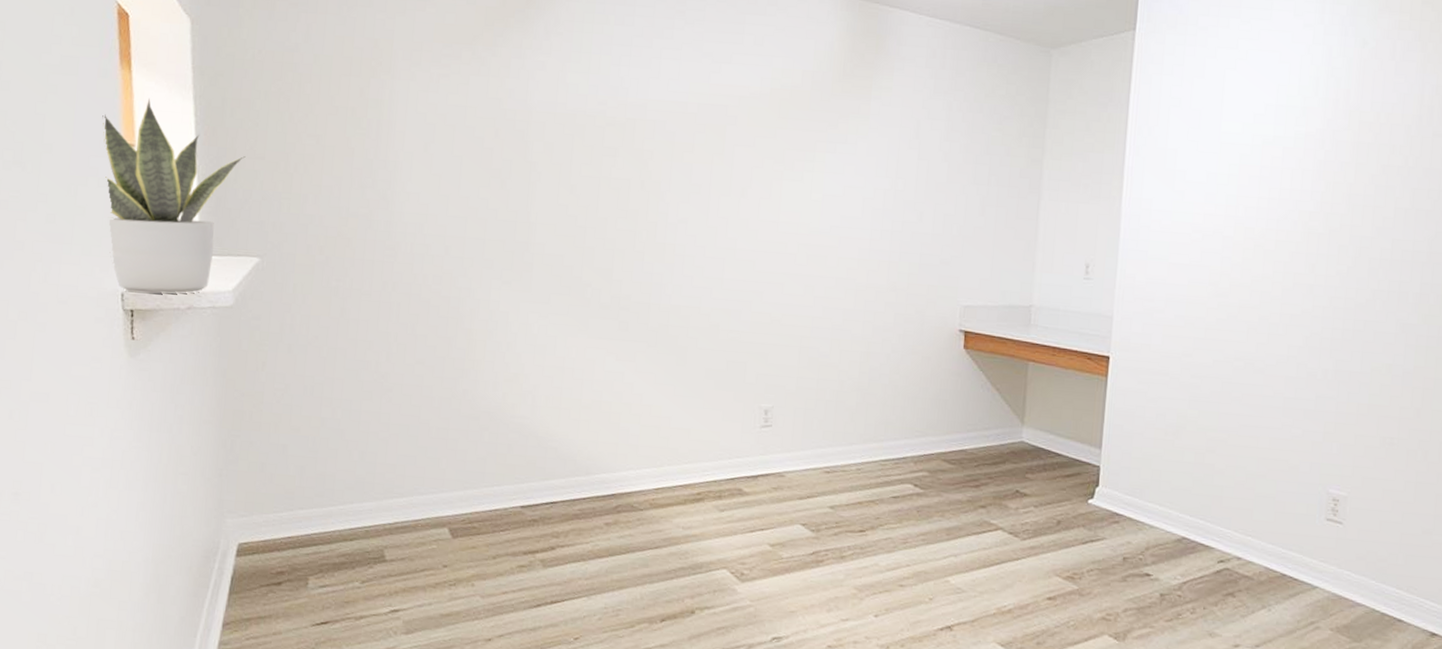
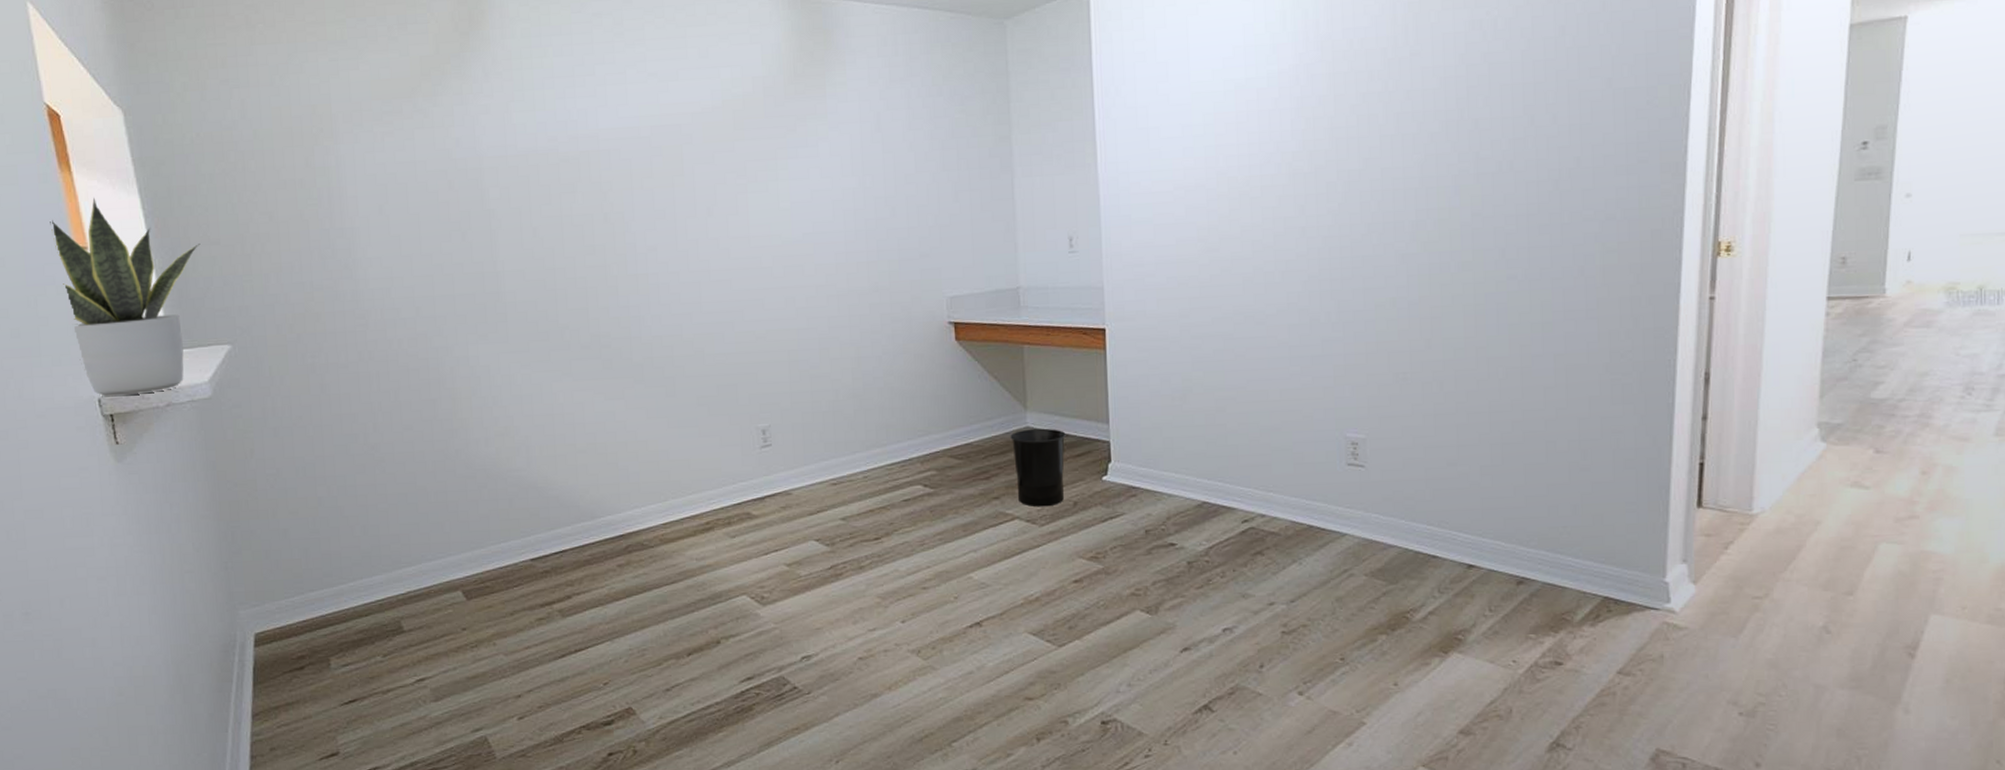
waste bin: none [1004,443,1059,522] -> present [1010,428,1066,507]

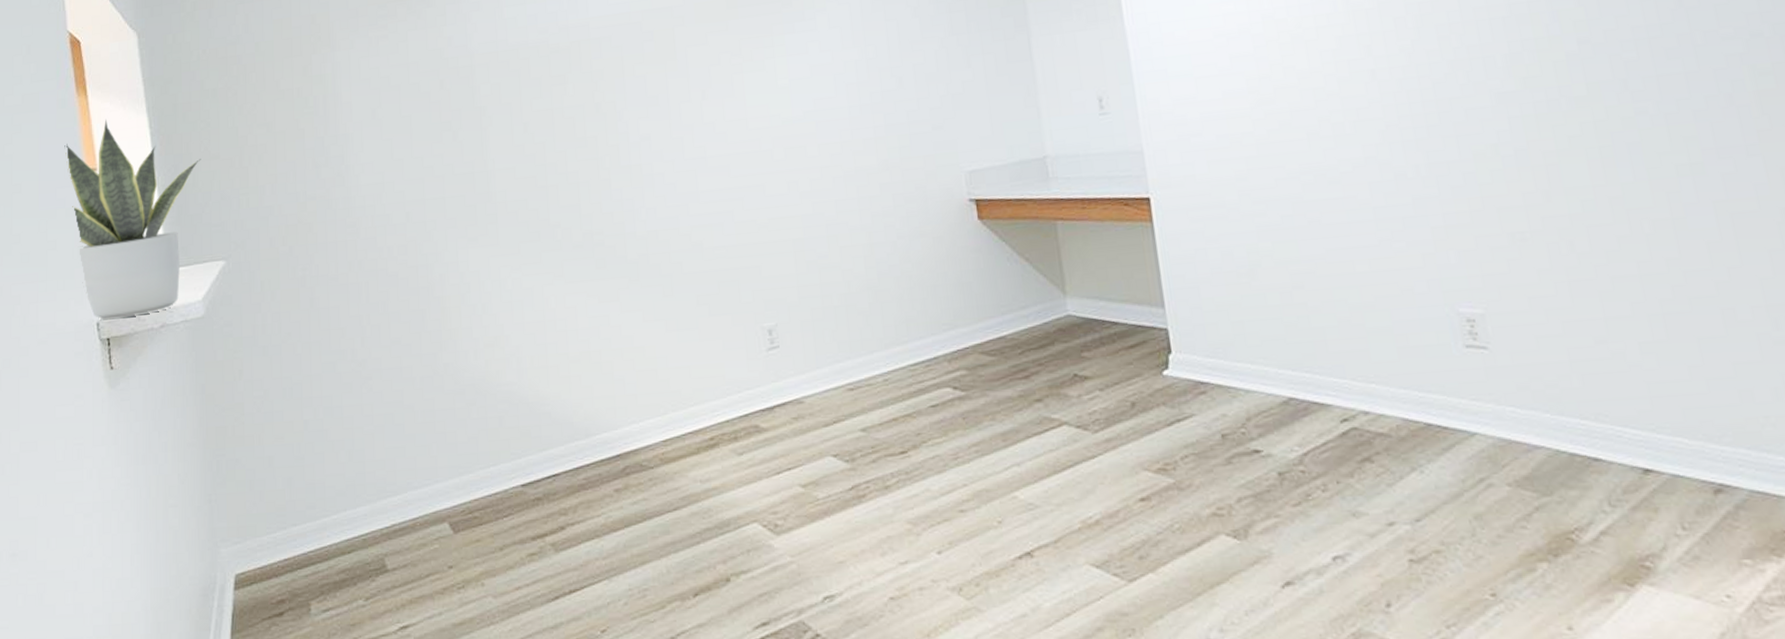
waste bin: present [1010,428,1066,507] -> none [1049,315,1119,410]

